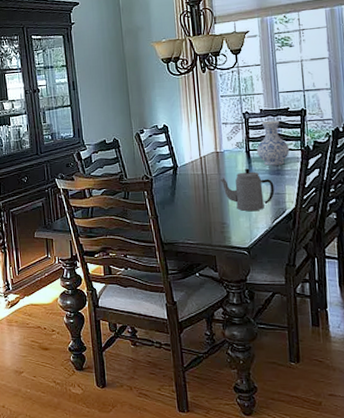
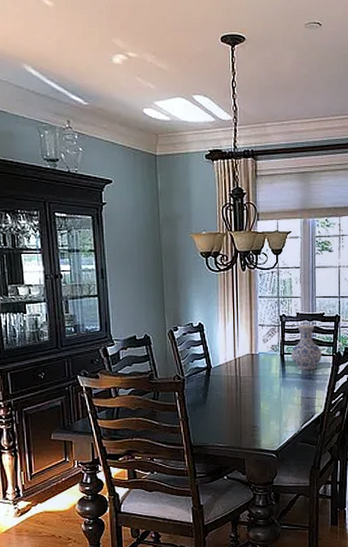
teapot: present [220,168,275,211] -> none [253,372,305,414]

